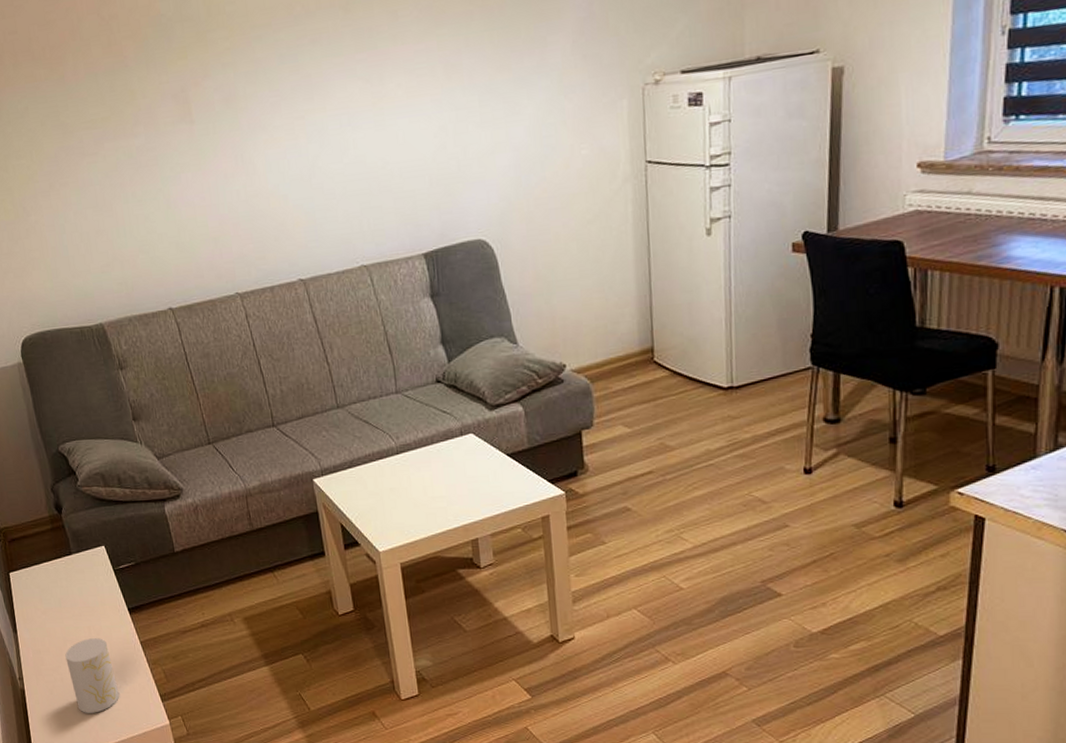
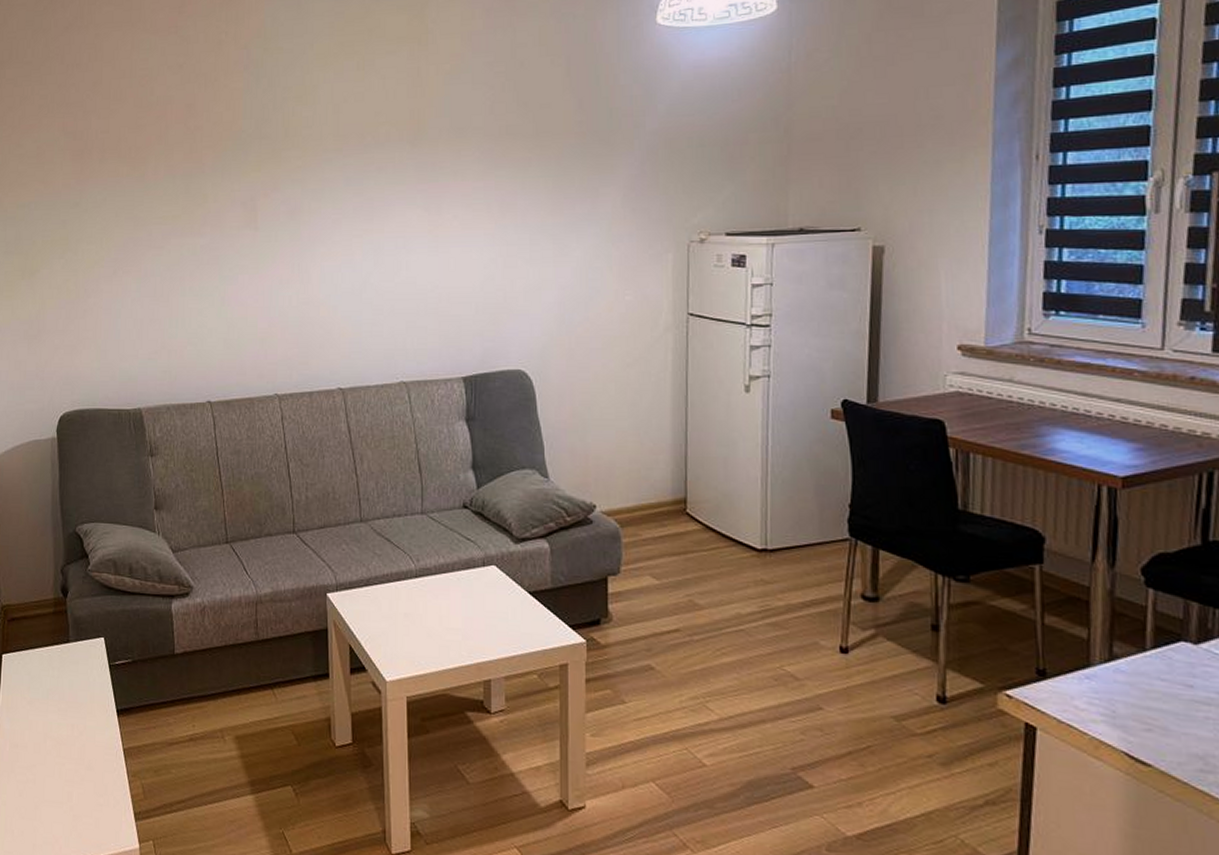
cup: present [65,638,120,713] -> none [42,737,92,825]

